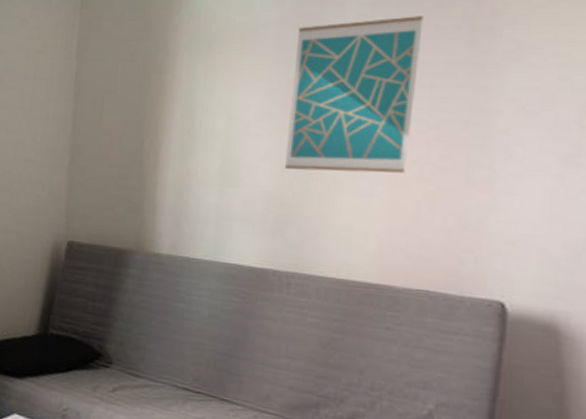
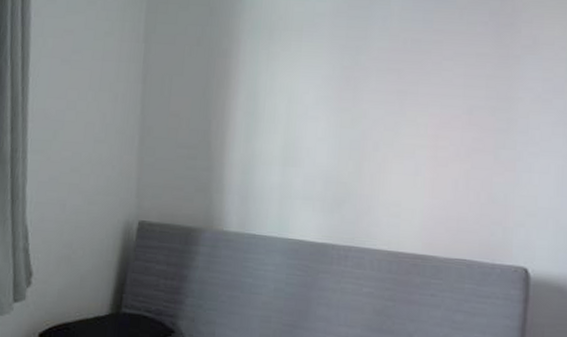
wall art: present [284,16,424,173] -> none [340,11,457,154]

